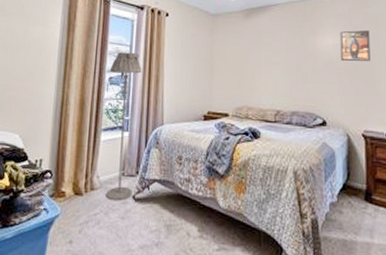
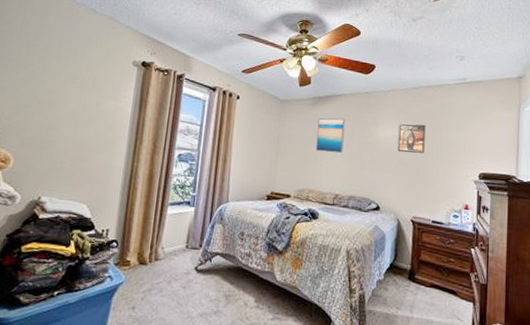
floor lamp: present [106,52,142,201] -> none [169,130,211,272]
wall art: none [252,29,281,67] -> present [316,118,345,153]

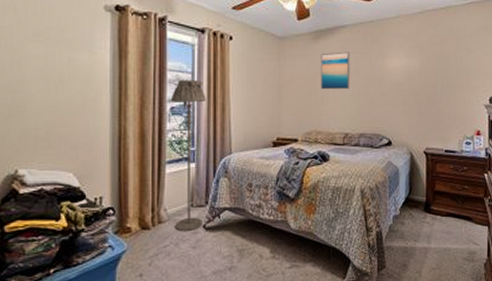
floor lamp: none [169,130,211,272] -> present [170,80,206,232]
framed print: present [397,124,426,154] -> none [406,51,434,83]

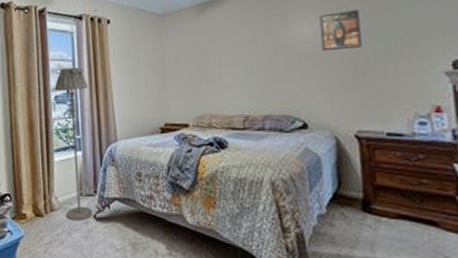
wall art: present [321,51,350,90] -> none [208,22,247,68]
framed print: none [406,51,434,83] -> present [319,9,362,52]

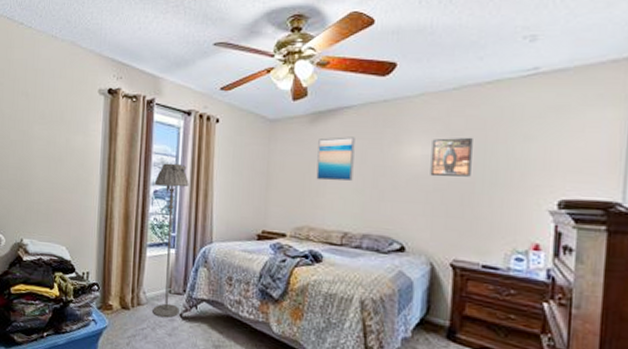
wall art: none [208,22,247,68] -> present [316,136,355,182]

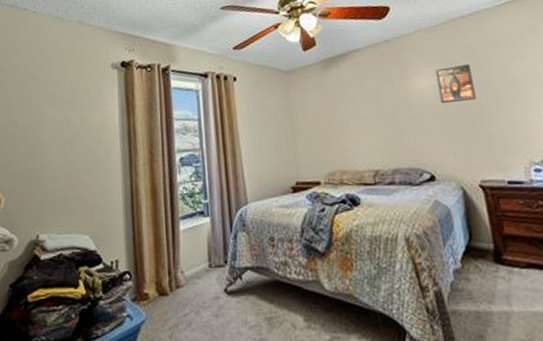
floor lamp: present [153,163,189,319] -> none [179,126,224,298]
wall art: present [316,136,355,182] -> none [334,77,373,123]

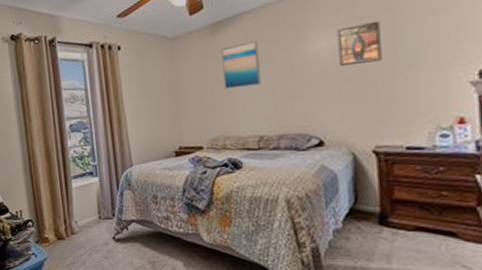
wall art: none [334,77,373,123] -> present [221,40,261,89]

